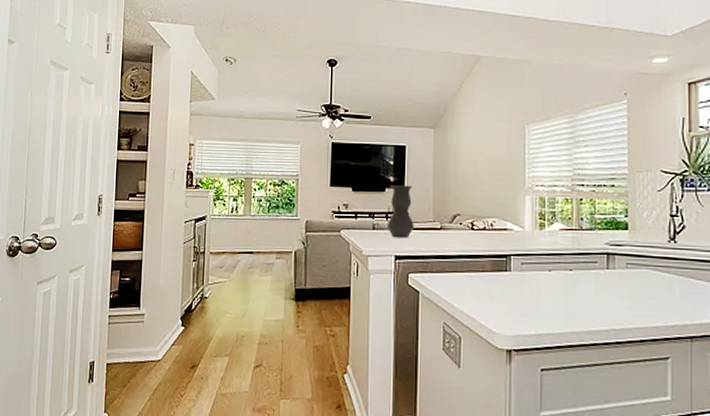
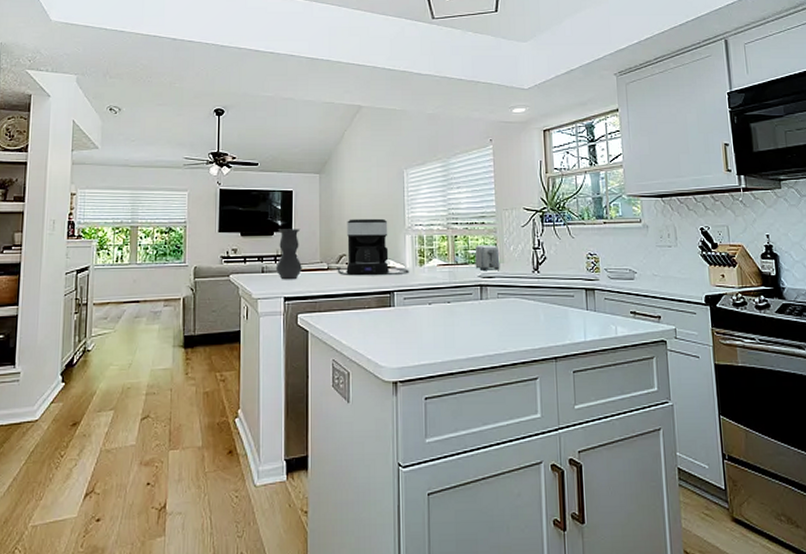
coffee maker: none [450,177,528,239] -> present [337,218,409,276]
toaster: none [602,209,631,238] -> present [474,245,500,270]

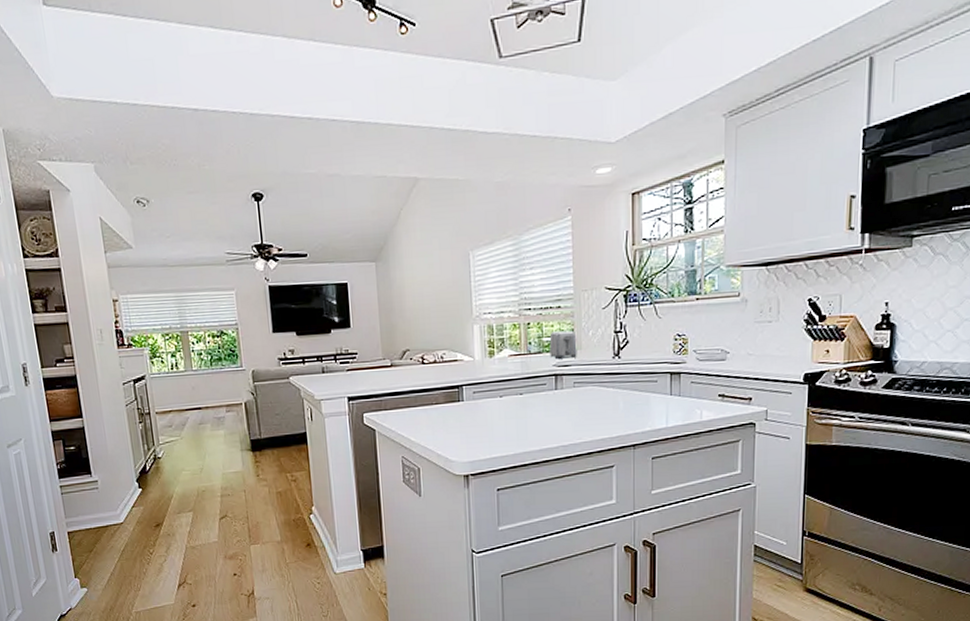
vase: present [276,229,302,280] -> none [335,324,364,380]
coffee maker: present [337,218,409,276] -> none [401,308,478,372]

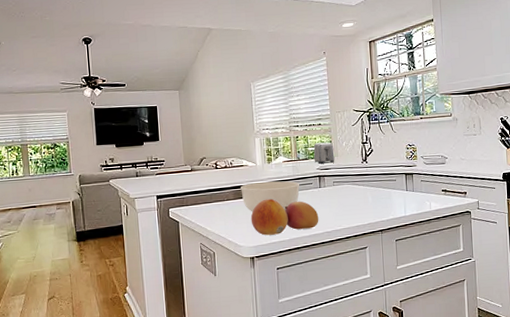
bowl: none [453,380,530,419] -> present [240,181,300,212]
fruit: none [465,402,514,449] -> present [250,198,288,236]
fruit: none [509,406,553,442] -> present [284,201,319,230]

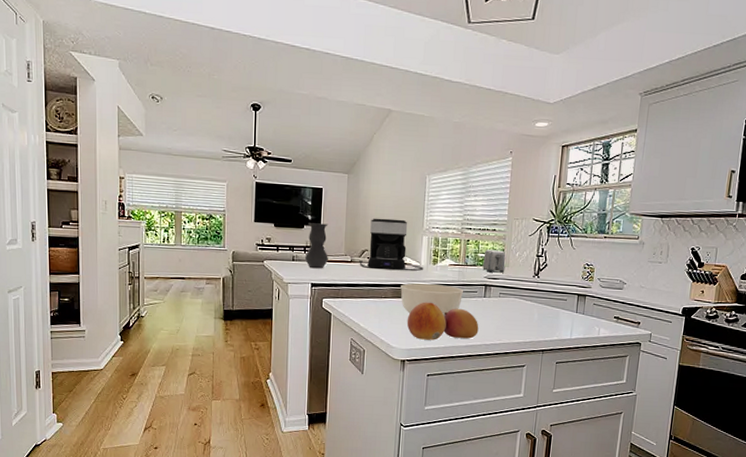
vase: none [147,138,170,182] -> present [305,223,328,269]
coffee maker: none [199,125,259,175] -> present [359,218,423,271]

